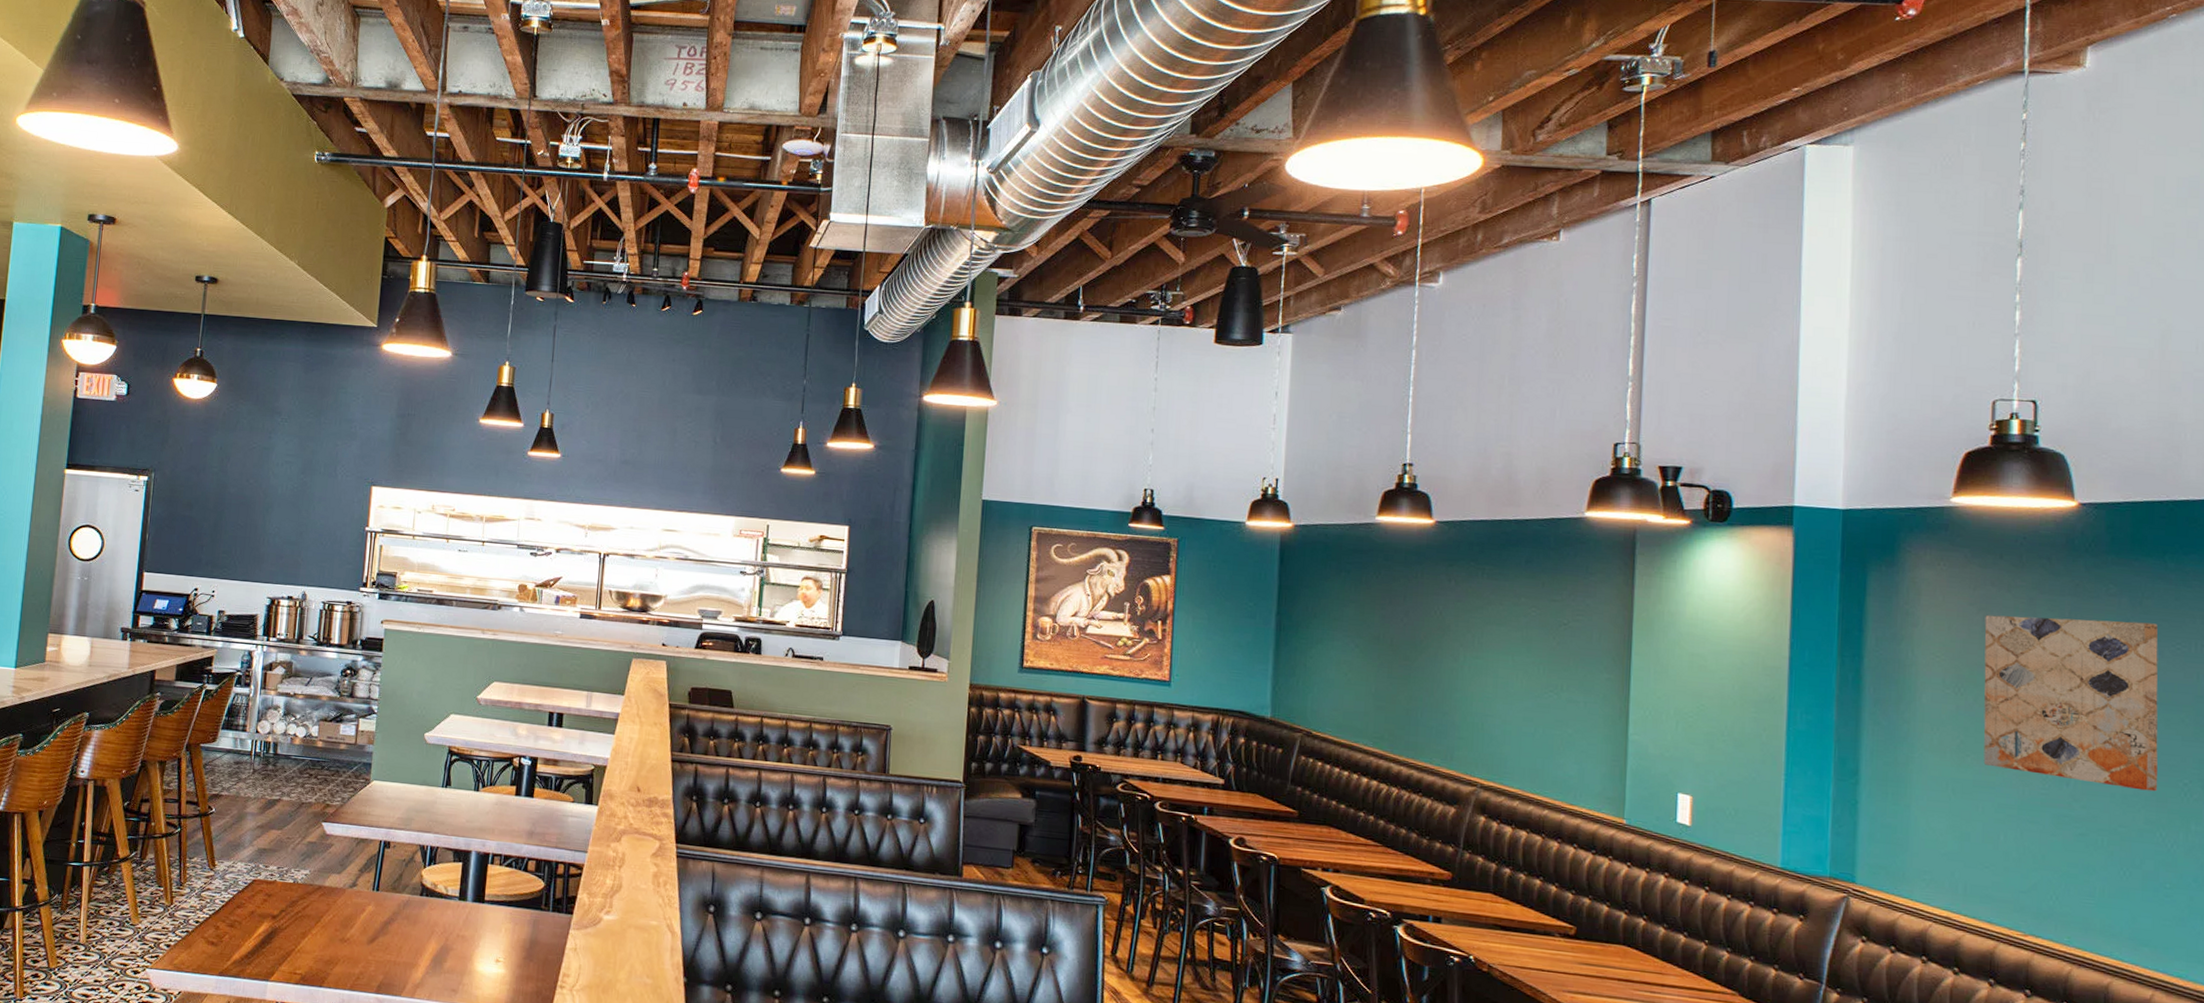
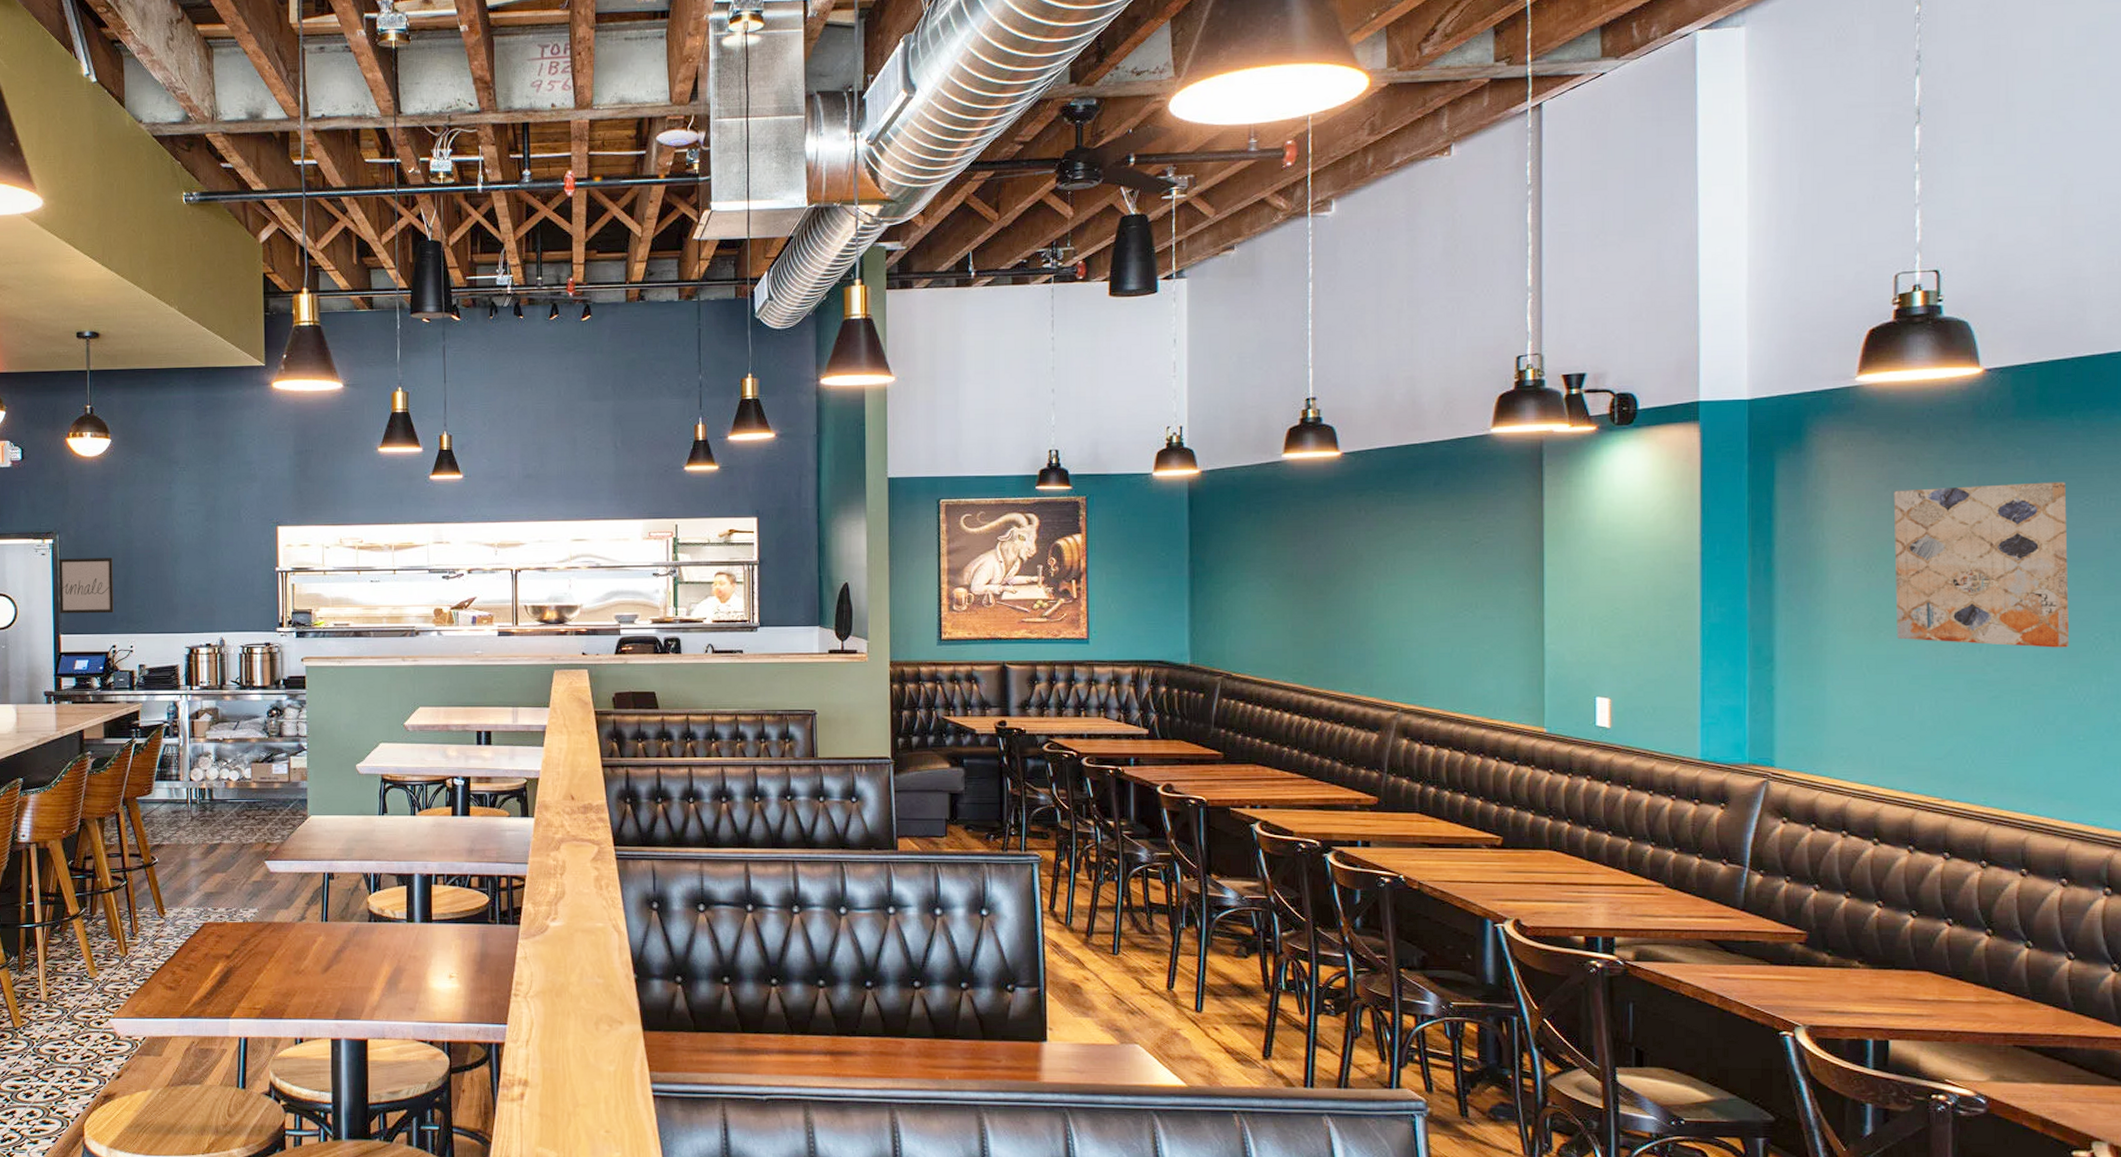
wall art: none [146,496,205,556] -> present [58,558,114,614]

